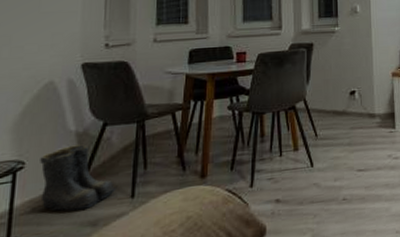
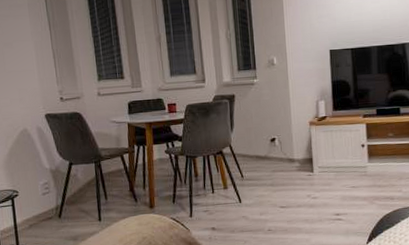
boots: present [40,144,118,212] -> none [28,179,88,229]

